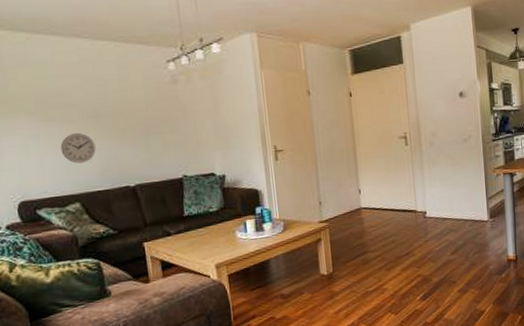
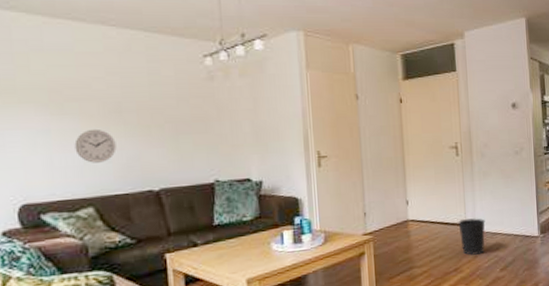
wastebasket: none [409,204,436,240] -> present [458,218,485,256]

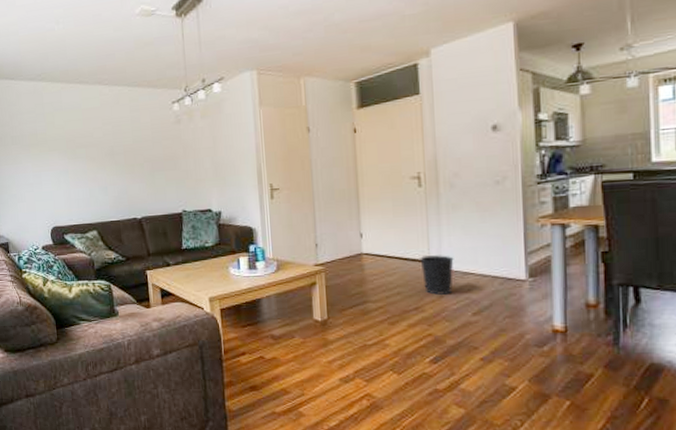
wall clock: present [74,128,117,163] -> none [83,168,111,196]

